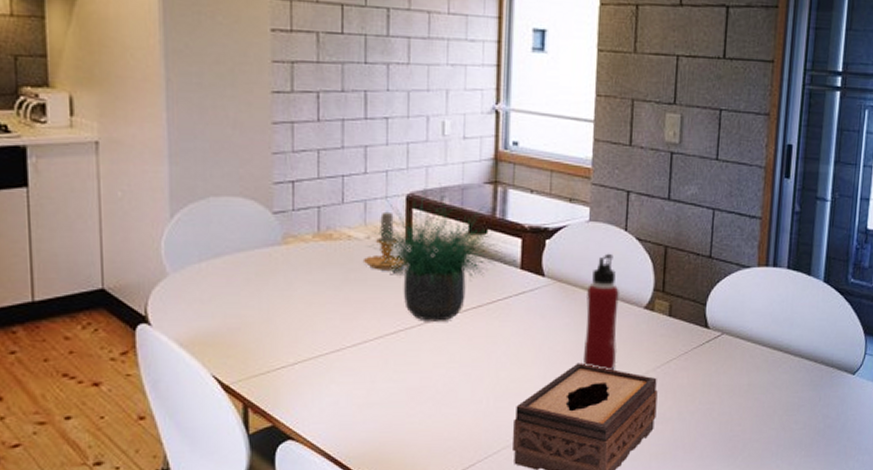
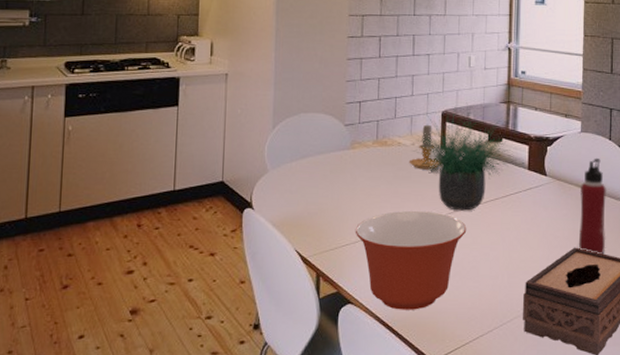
mixing bowl: none [293,323,441,445] -> present [355,211,467,310]

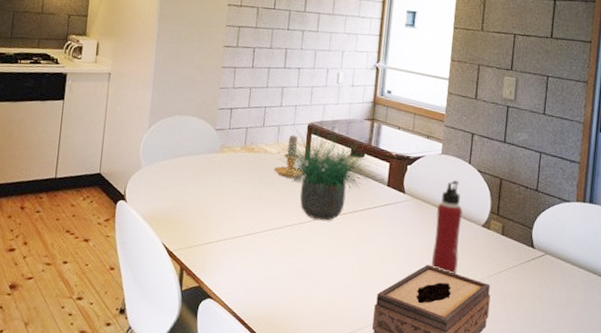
mixing bowl: present [355,211,467,310] -> none [218,215,325,310]

